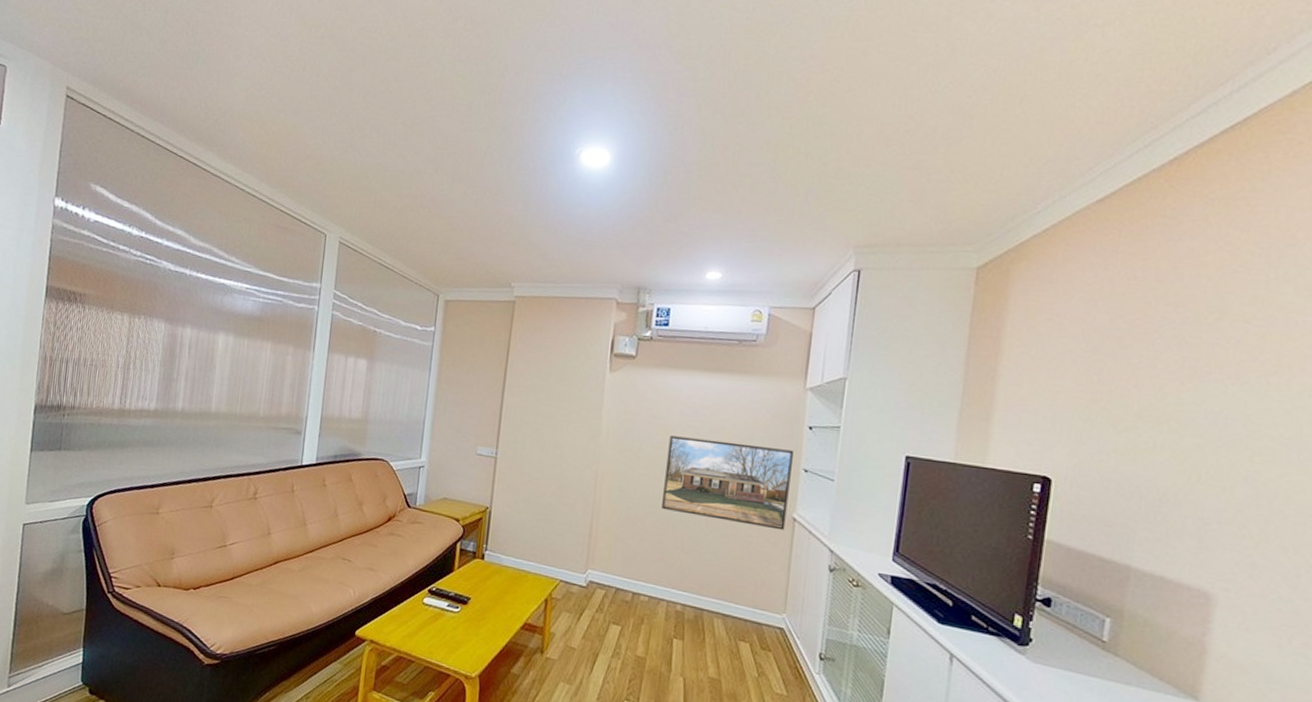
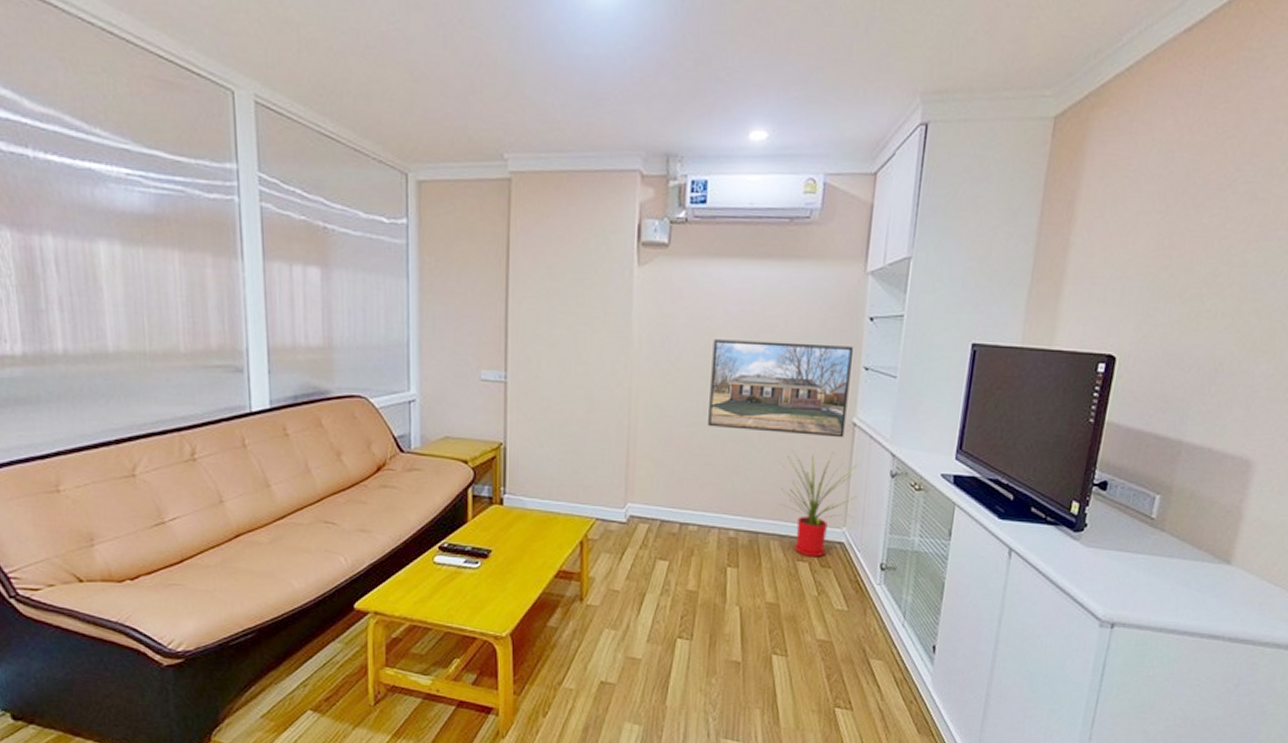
house plant: none [722,537,797,640] -> present [778,450,857,558]

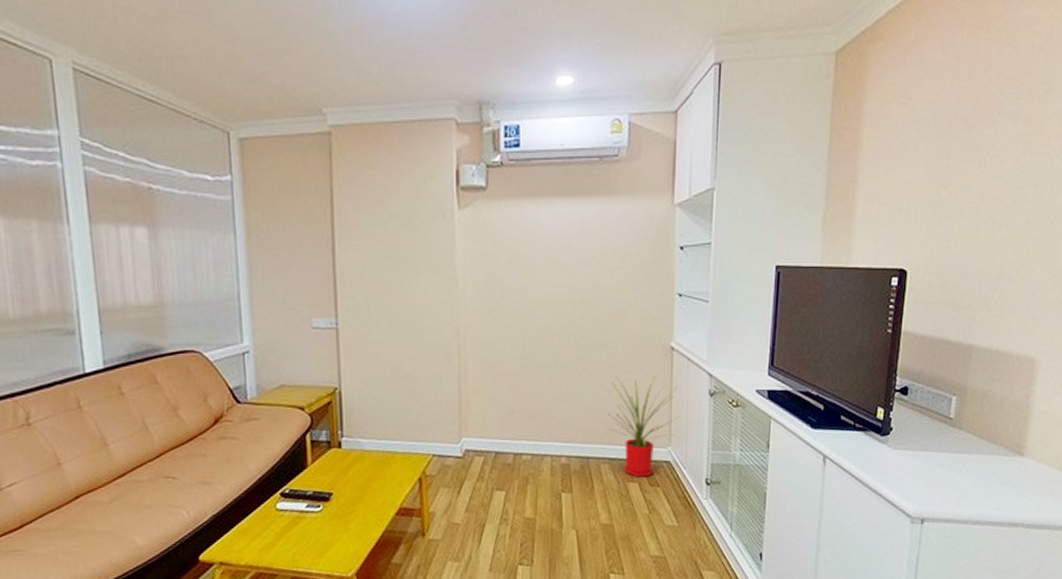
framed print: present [708,339,853,438] -> none [535,274,666,362]

